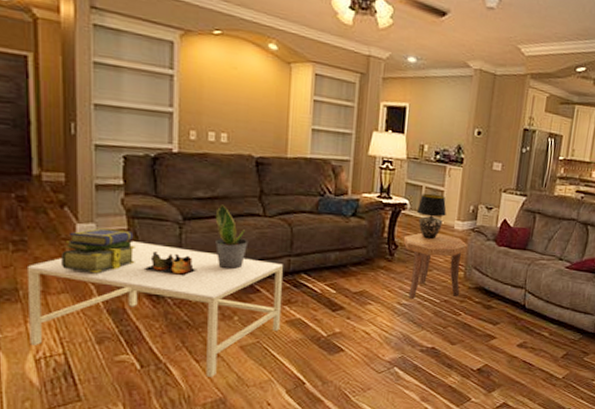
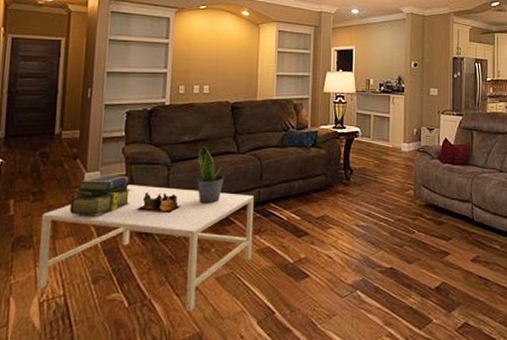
side table: present [403,232,467,299] -> none [357,156,414,220]
table lamp: present [417,193,447,240] -> none [368,120,393,162]

